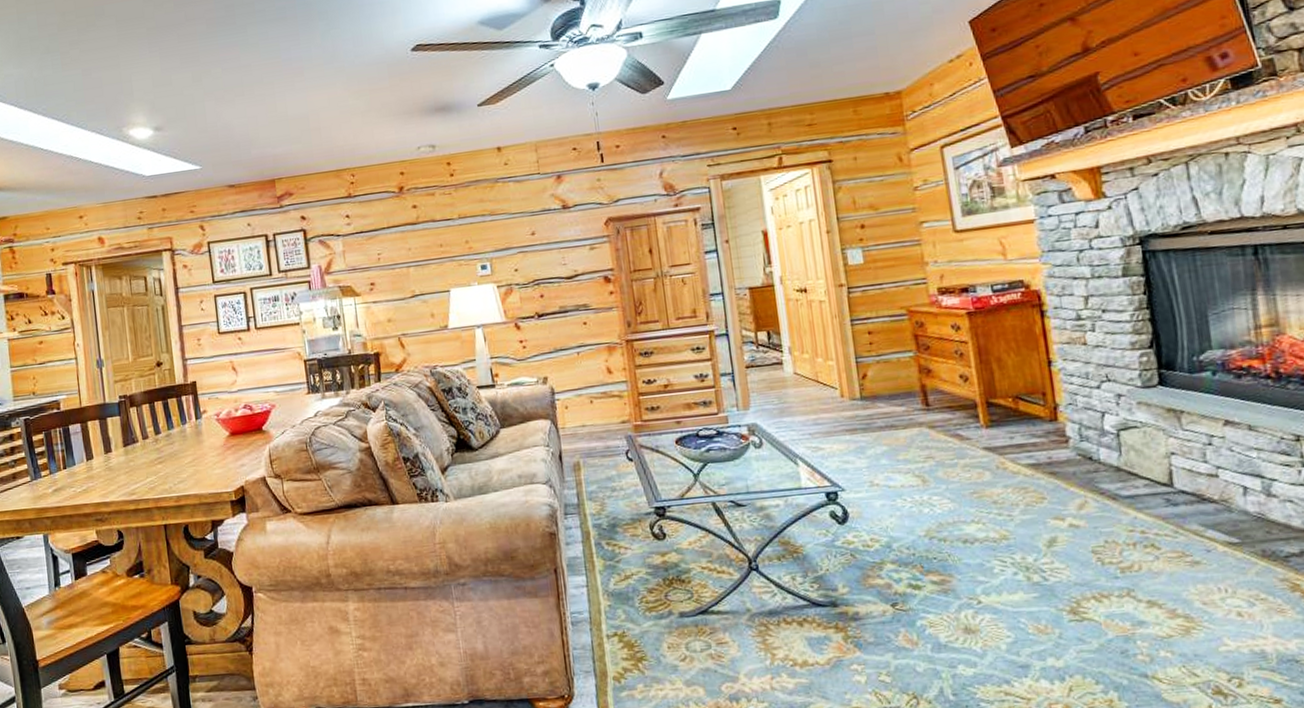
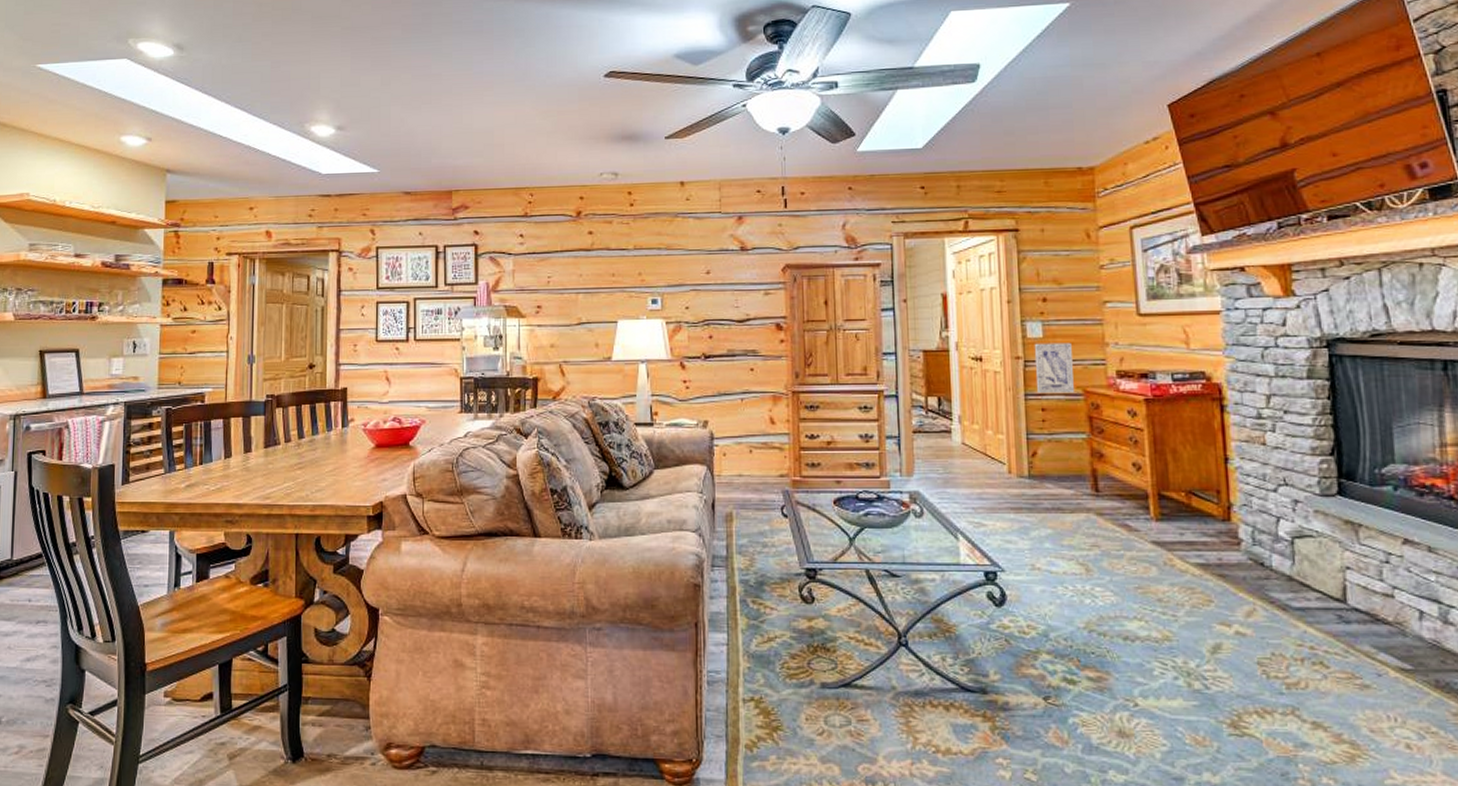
wall art: none [855,265,898,318] -> present [1034,342,1074,394]

